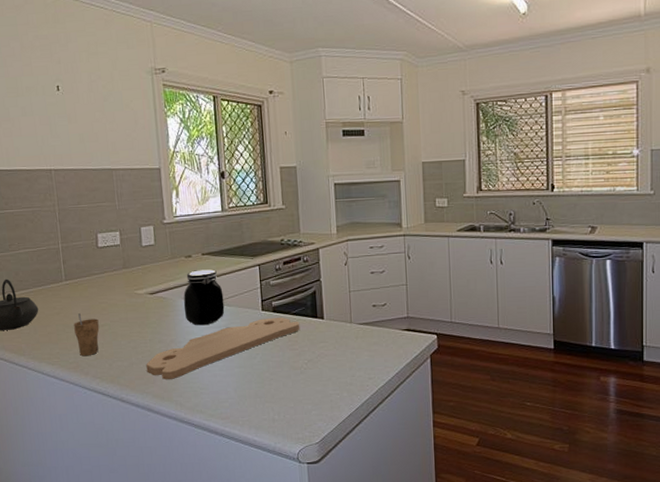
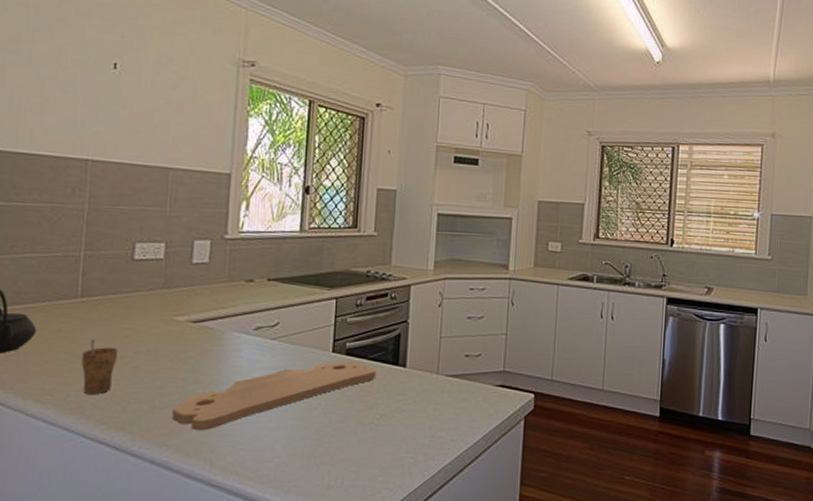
jar: present [183,269,225,326] -> none [233,298,287,366]

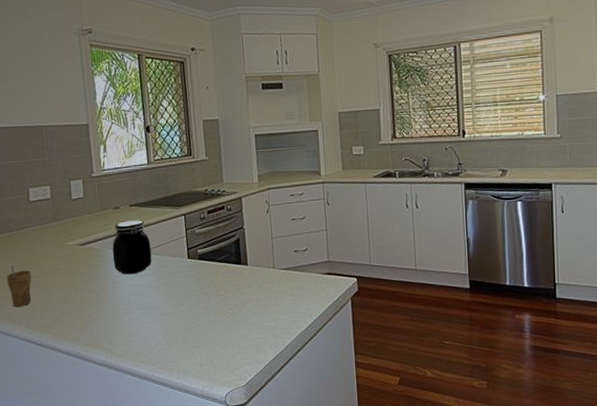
cutting board: present [172,361,377,430] -> none [77,264,225,328]
jar: none [233,298,287,366] -> present [112,220,152,275]

